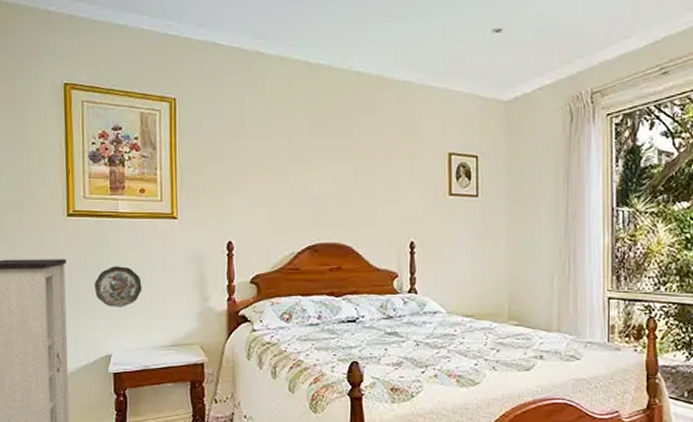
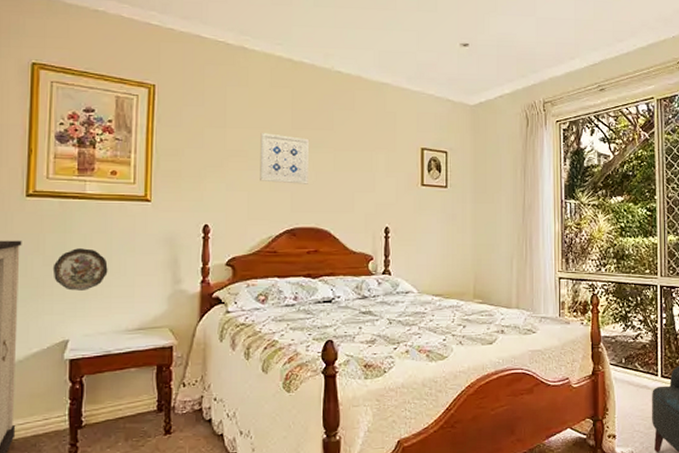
wall art: none [279,144,330,197] -> present [260,133,310,184]

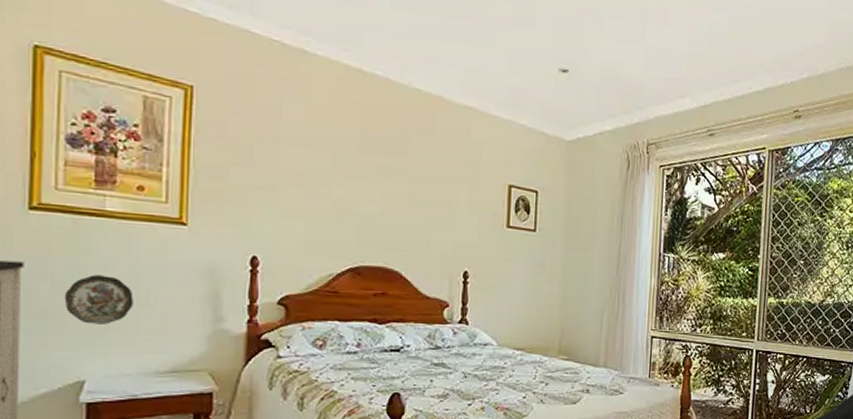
wall art: present [260,133,310,184] -> none [320,154,380,217]

